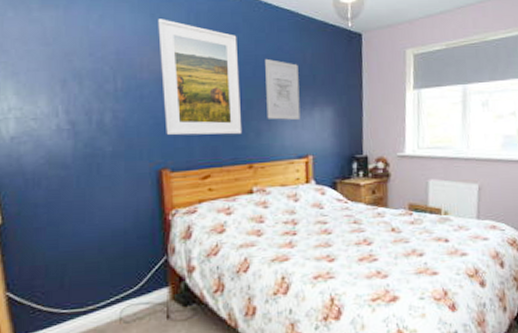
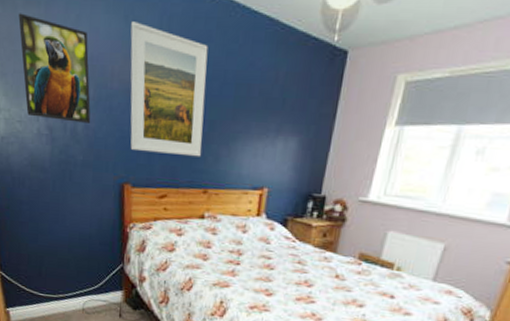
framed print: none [33,16,120,114] -> present [18,13,91,123]
wall art: present [265,58,301,120] -> none [228,75,269,148]

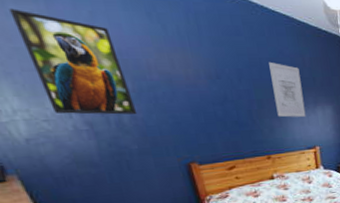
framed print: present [130,21,208,157] -> none [156,18,258,133]
wall art: none [228,75,269,148] -> present [269,61,306,118]

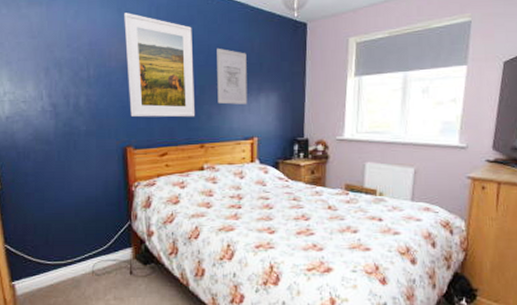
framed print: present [9,8,138,115] -> none [22,12,92,98]
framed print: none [156,18,258,133] -> present [124,13,196,118]

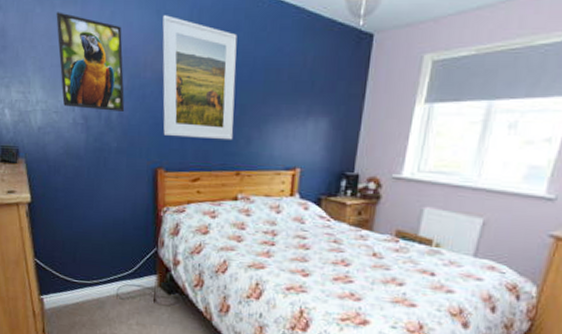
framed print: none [22,12,92,98] -> present [56,12,125,111]
wall art: present [217,48,248,105] -> none [259,60,297,129]

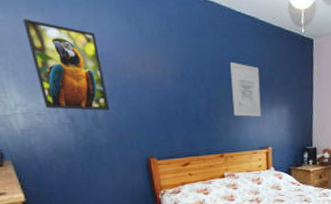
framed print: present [162,15,237,140] -> none [135,23,214,130]
wall art: none [259,60,297,129] -> present [230,61,262,117]

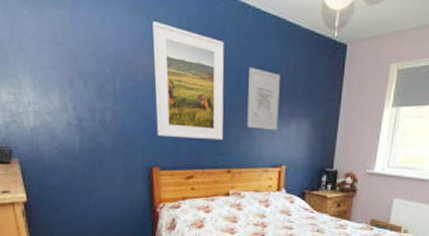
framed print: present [23,19,110,111] -> none [45,15,119,113]
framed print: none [135,23,214,130] -> present [152,21,225,141]

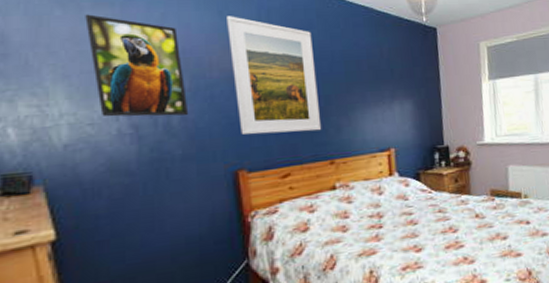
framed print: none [45,15,119,113] -> present [85,14,189,117]
wall art: present [247,66,280,130] -> none [341,54,381,115]

